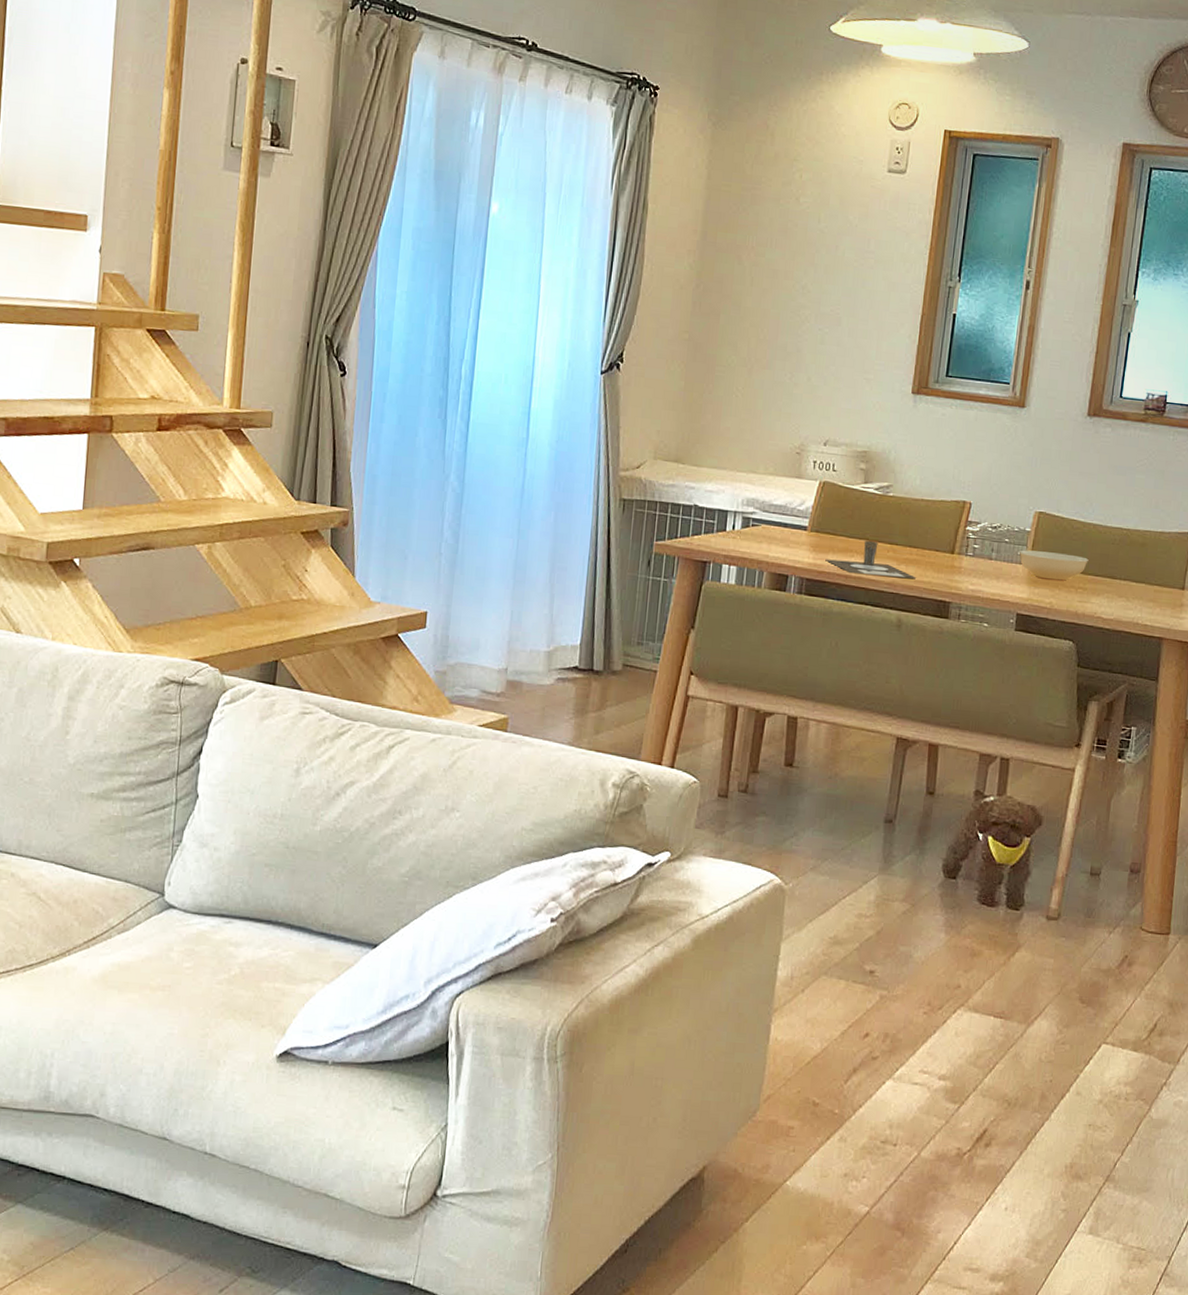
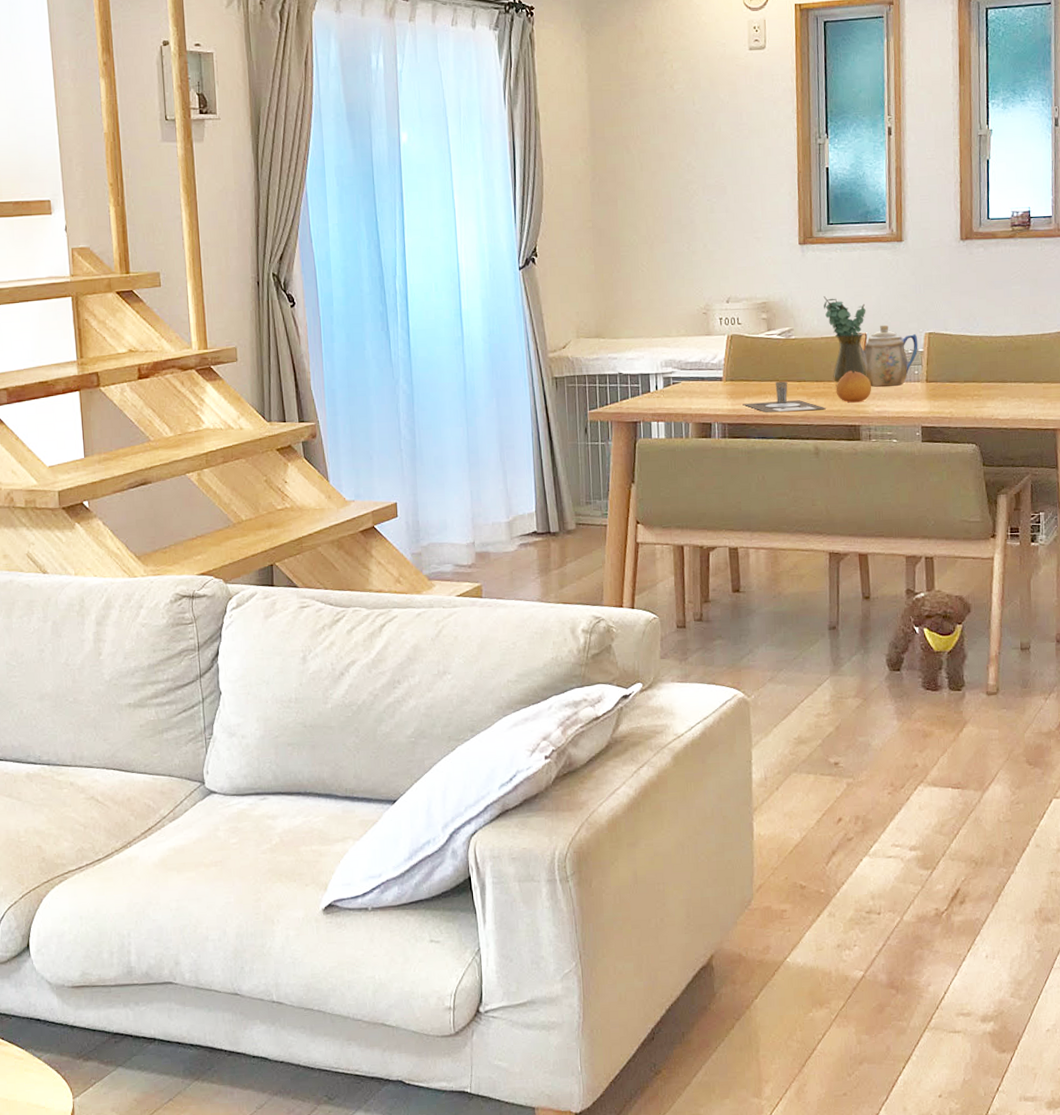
vase: none [928,454,975,556] -> present [823,296,867,387]
fruit: none [929,540,969,577] -> present [836,370,872,403]
teapot: none [961,495,1027,566] -> present [859,324,918,388]
bowl: present [1018,550,1089,582] -> none [915,366,980,393]

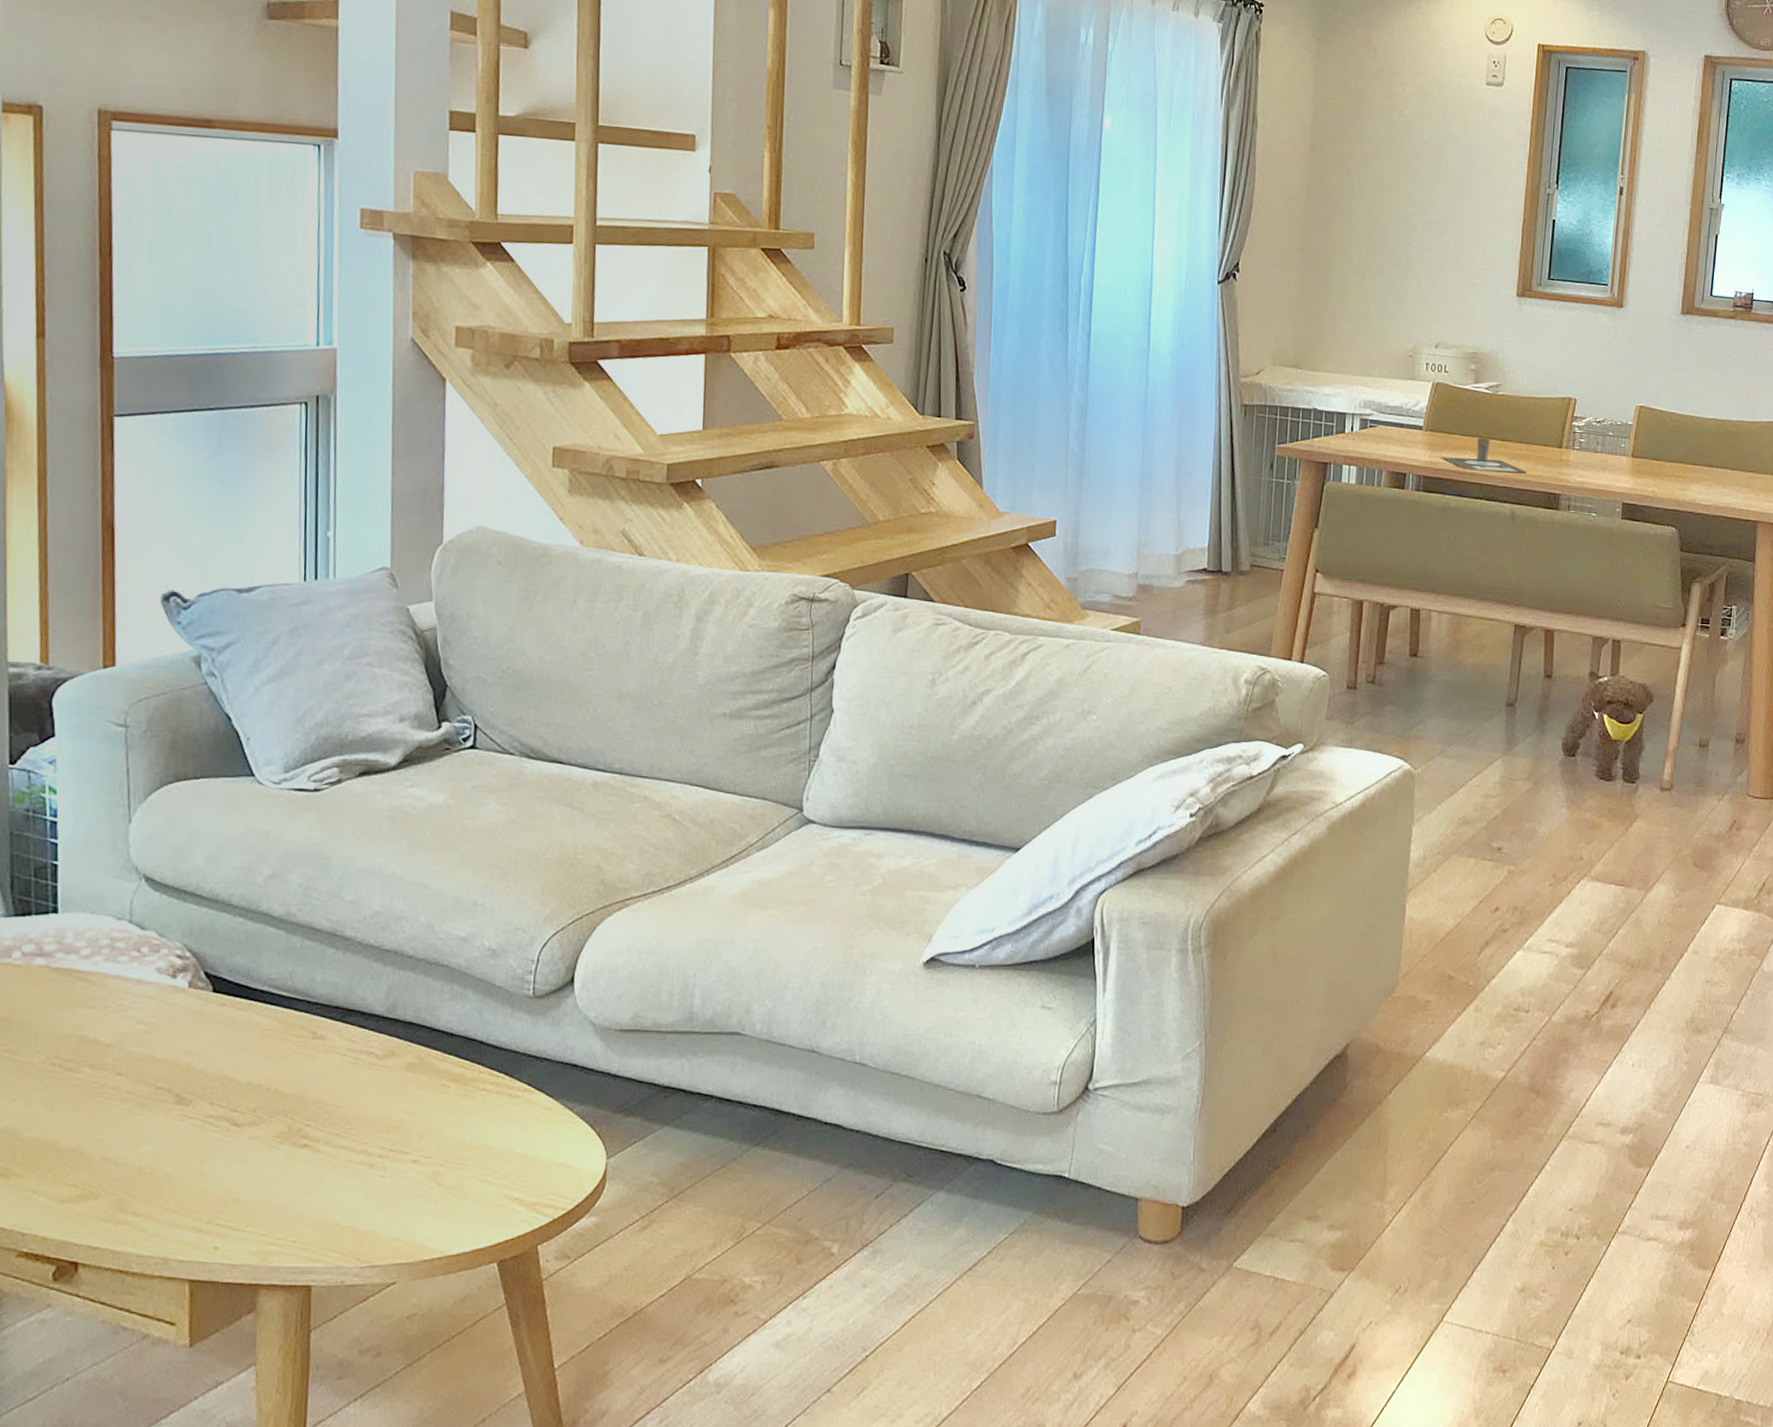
vase: present [823,296,867,387] -> none [1535,354,1578,451]
fruit: present [836,370,872,403] -> none [1539,435,1576,470]
teapot: present [859,324,918,388] -> none [1567,391,1628,458]

